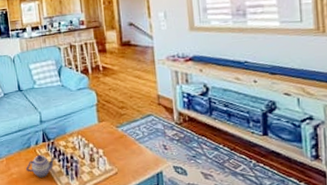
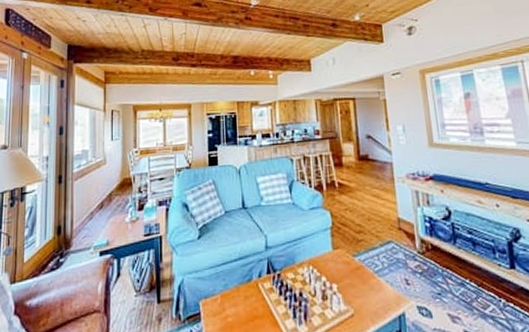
teapot: present [25,155,56,178] -> none [244,290,282,322]

